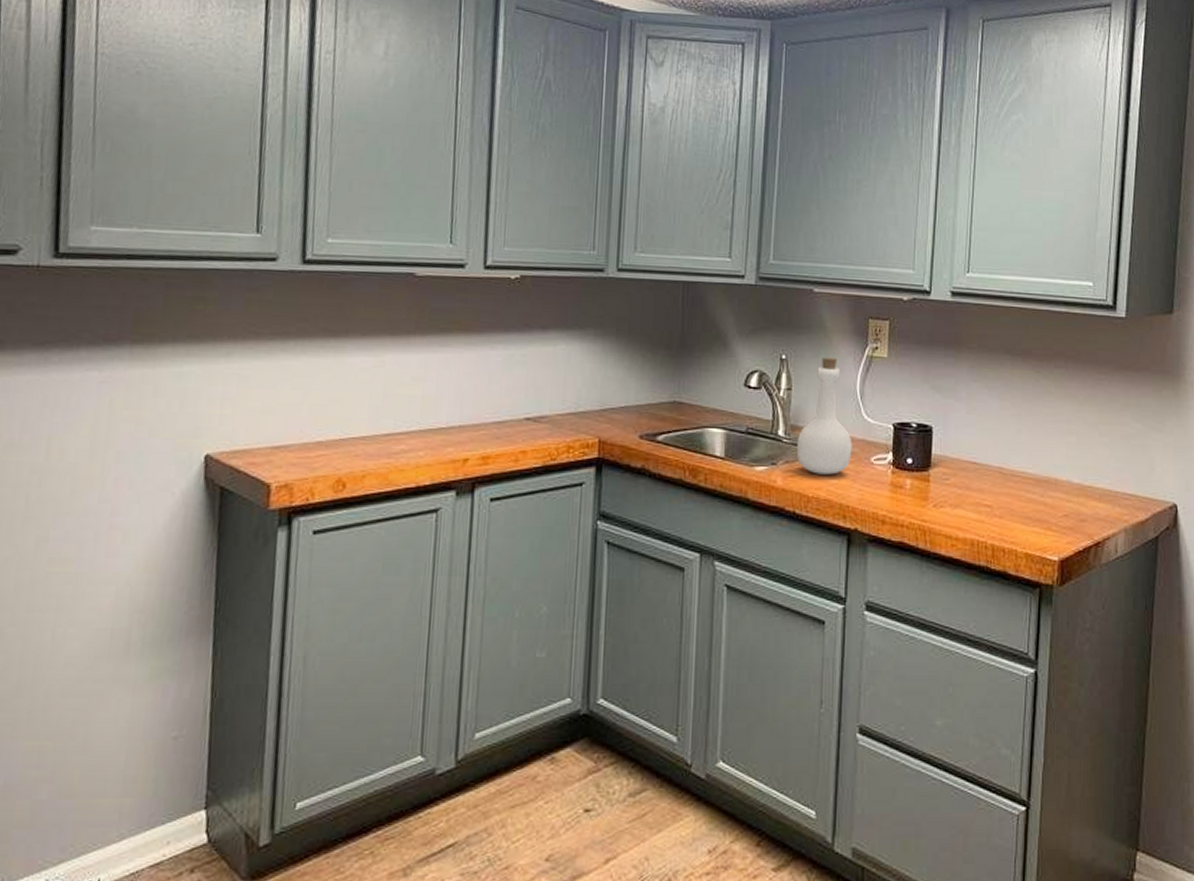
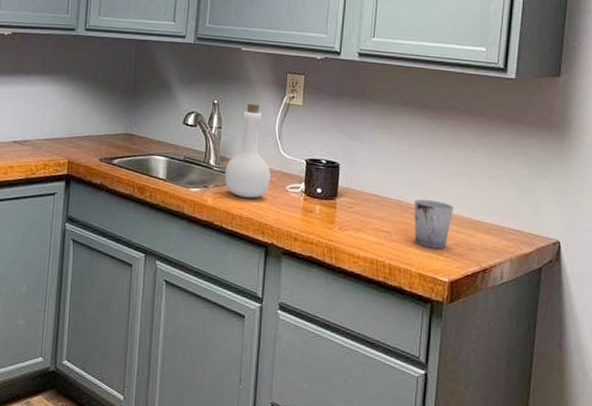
cup: none [1019,464,1063,523] -> present [414,199,454,249]

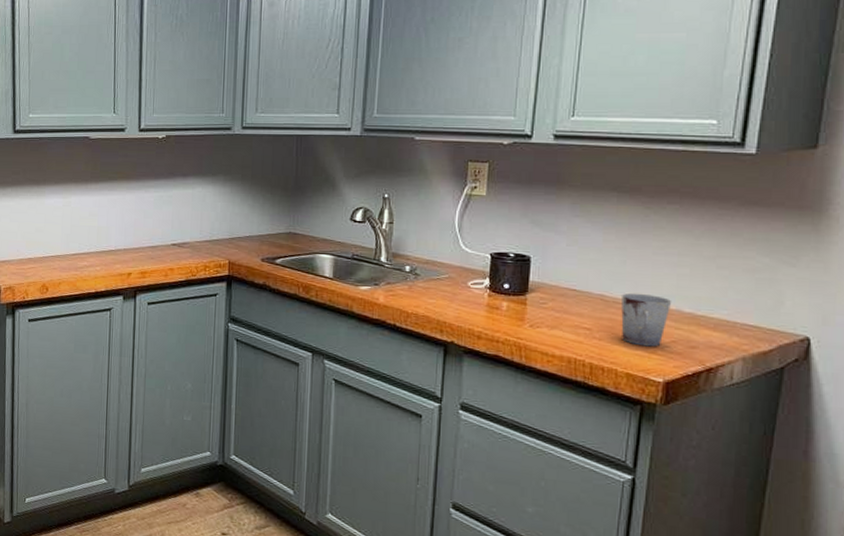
bottle: present [224,103,271,198] -> none [397,196,450,295]

